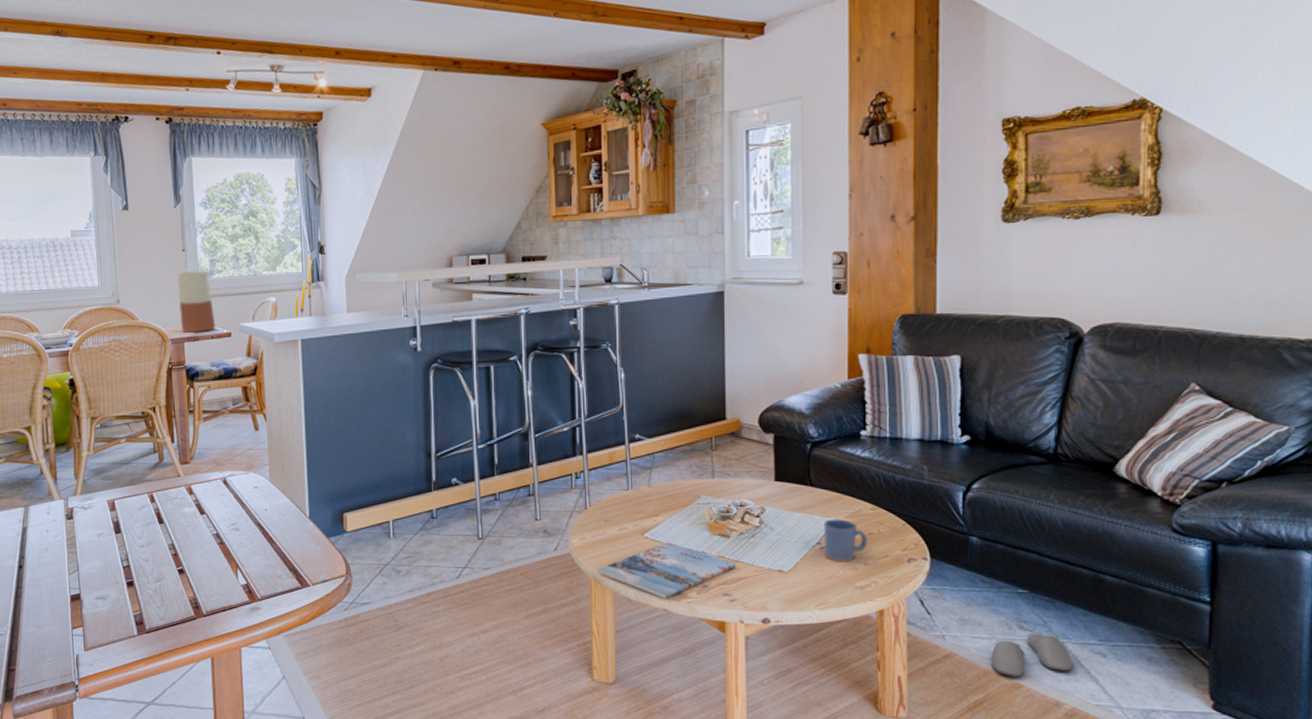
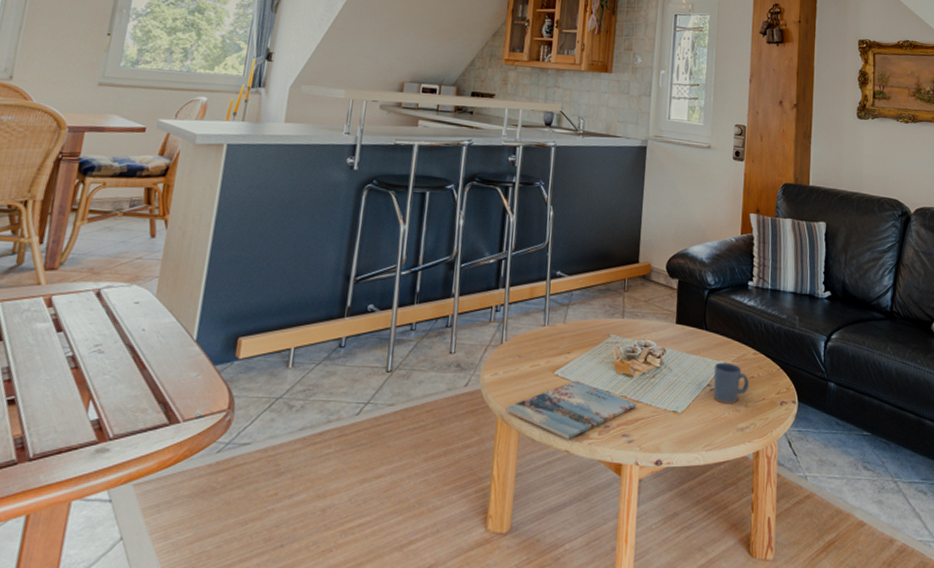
vase: present [177,271,216,333] -> none [84,56,133,124]
slippers: present [990,633,1072,677] -> none [841,473,903,515]

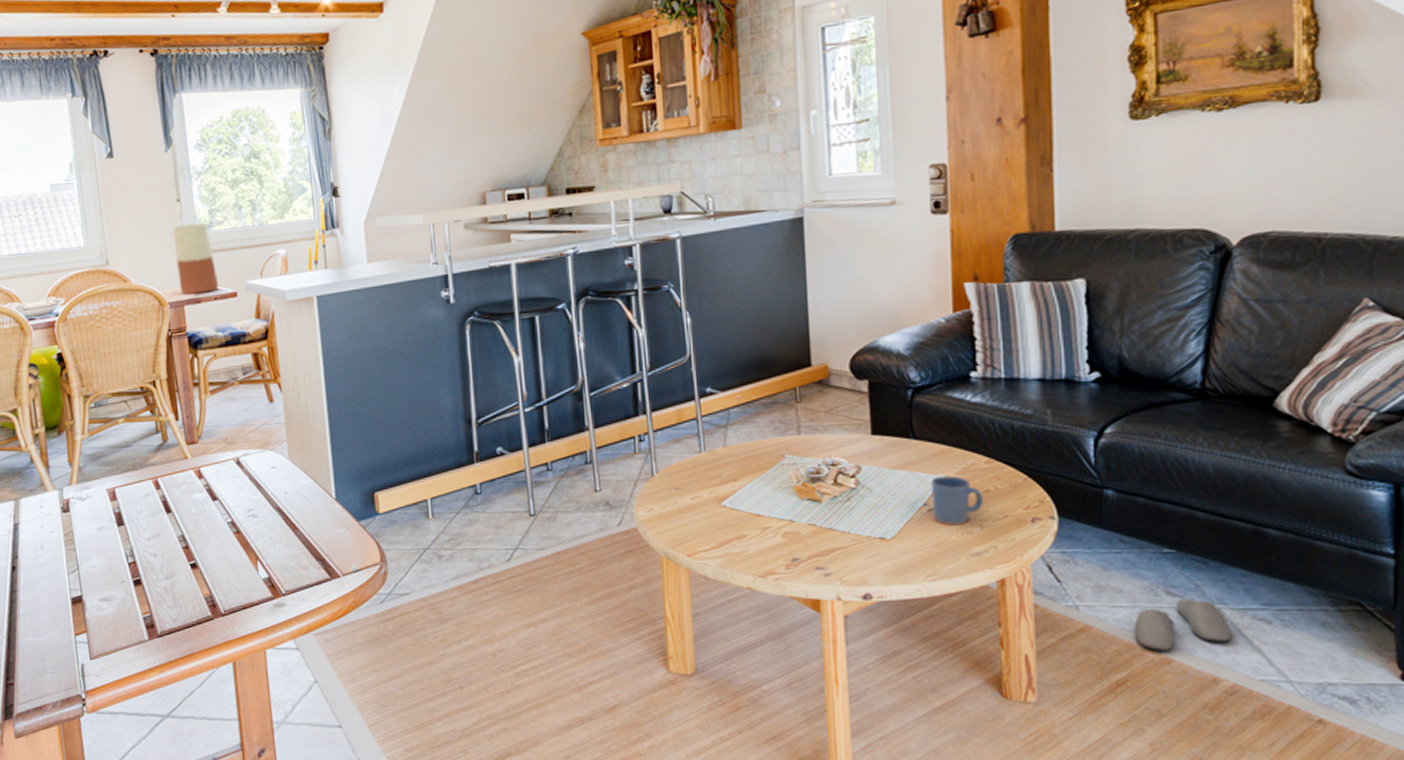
vase: none [84,56,133,124] -> present [172,223,220,295]
magazine: present [505,380,637,439] -> none [669,510,831,575]
slippers: none [841,473,903,515] -> present [1133,599,1231,650]

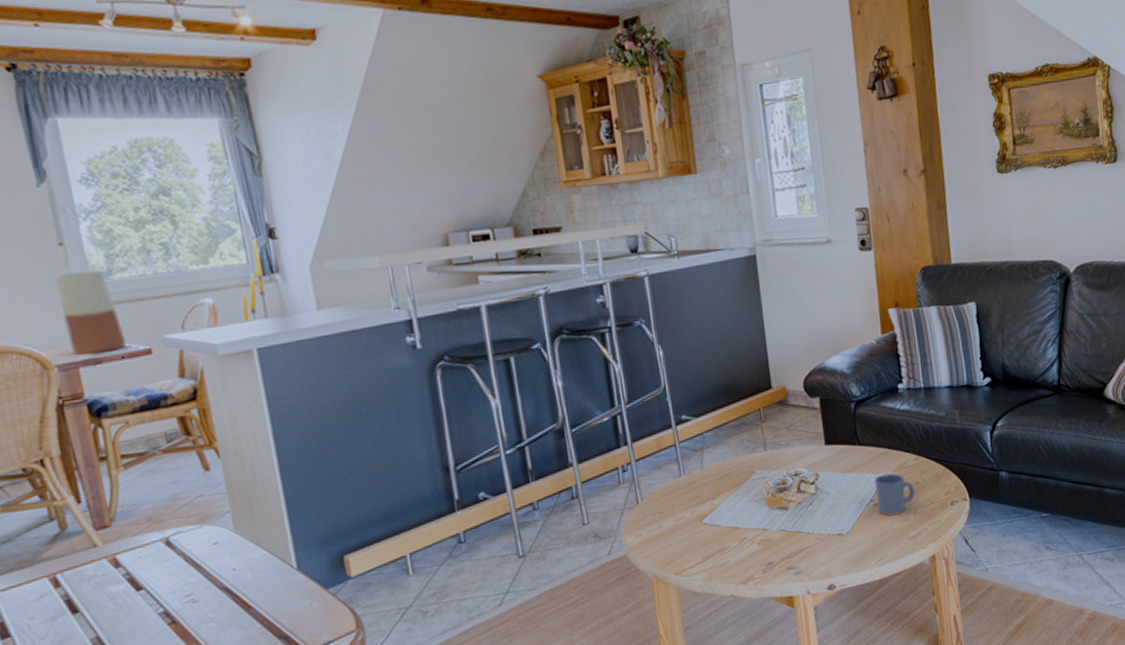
slippers: present [1133,599,1231,650] -> none [1026,550,1089,595]

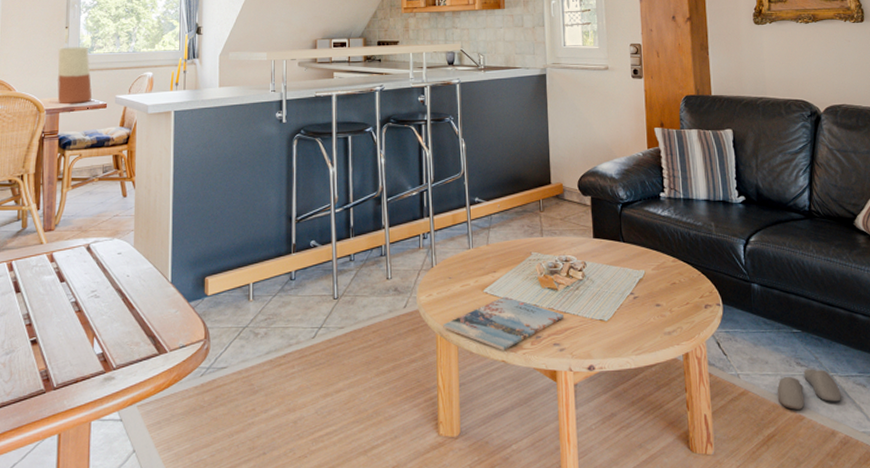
magazine: none [658,524,798,584] -> present [443,296,565,350]
mug: present [874,473,915,517] -> none [635,271,672,310]
slippers: none [1026,550,1089,595] -> present [777,369,841,410]

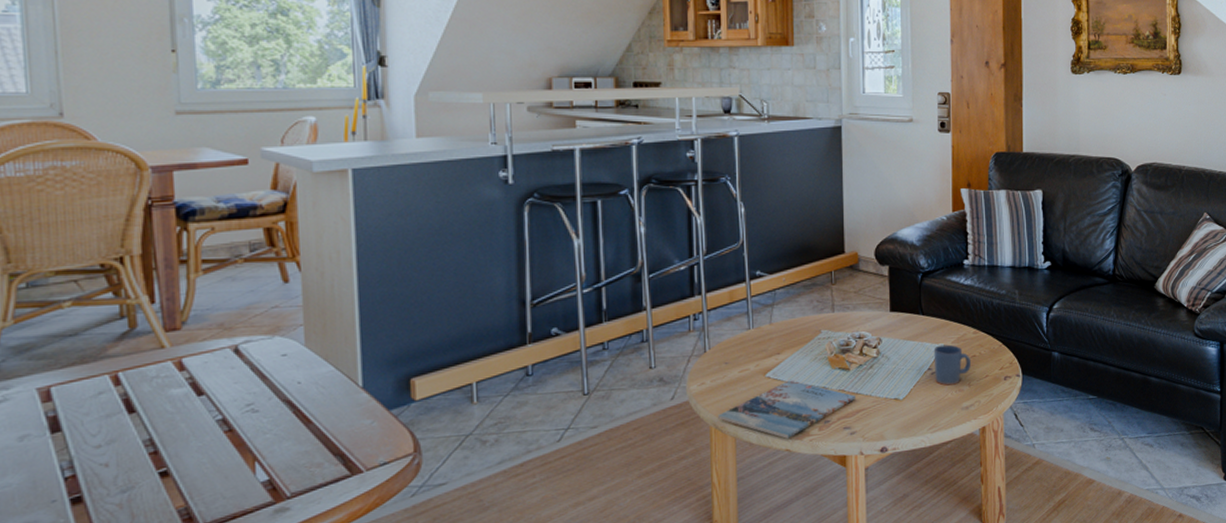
vase: present [57,47,92,103] -> none [162,79,225,158]
mug: none [635,271,672,310] -> present [933,344,972,386]
slippers: present [777,369,841,410] -> none [1070,433,1130,474]

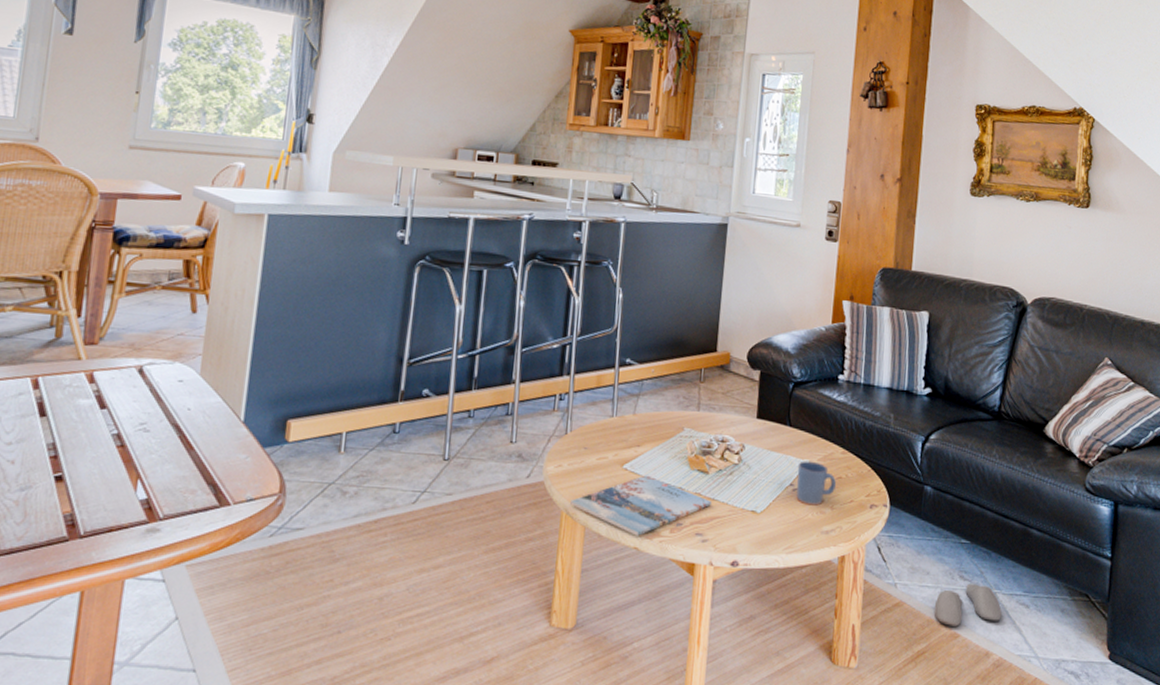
slippers: none [1070,433,1130,474] -> present [934,583,1002,626]

